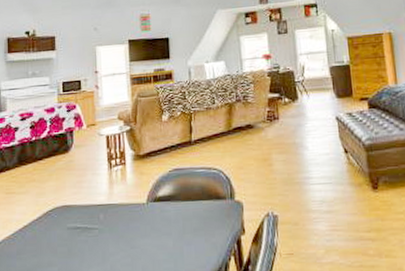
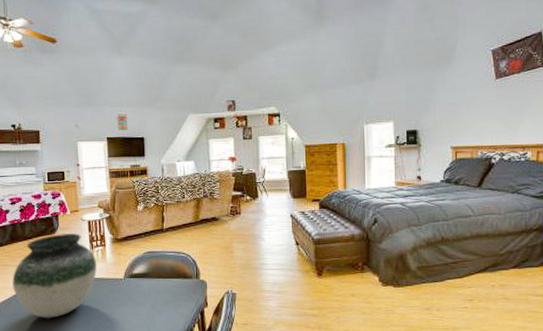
vase: none [18,151,116,257] -> present [12,233,97,318]

